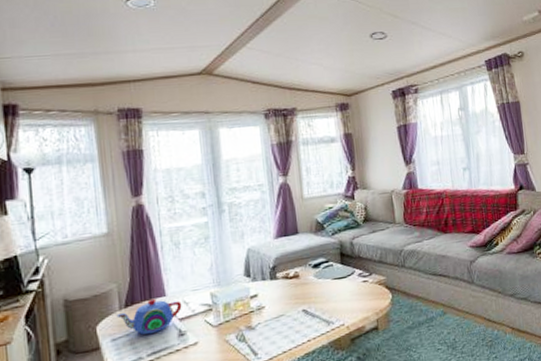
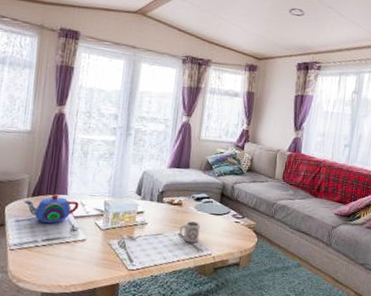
cup: none [302,291,327,318] -> present [179,221,201,243]

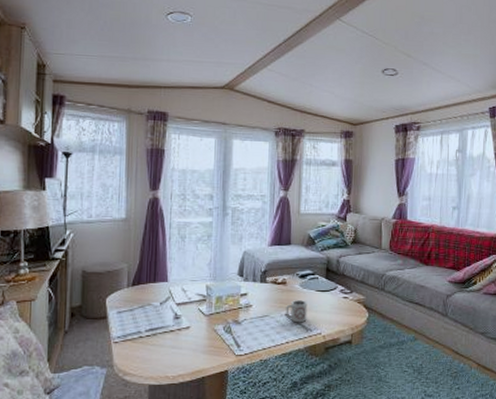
teapot: present [24,194,79,223] -> none [124,282,180,312]

